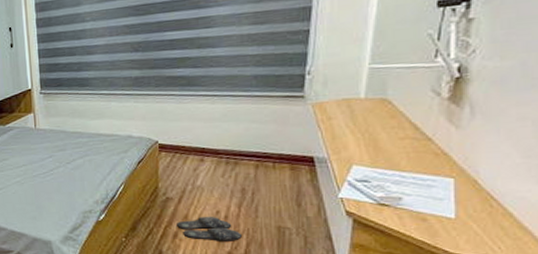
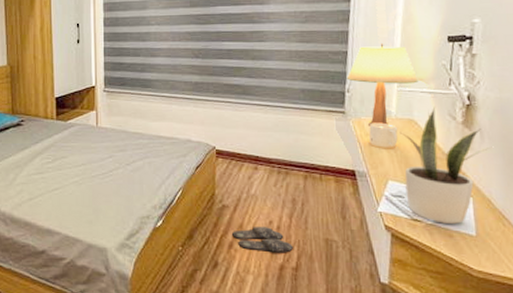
table lamp: none [307,15,396,110] -> present [346,42,419,126]
mug: none [332,104,368,133] -> present [369,122,398,149]
potted plant: none [371,82,483,207] -> present [401,106,491,224]

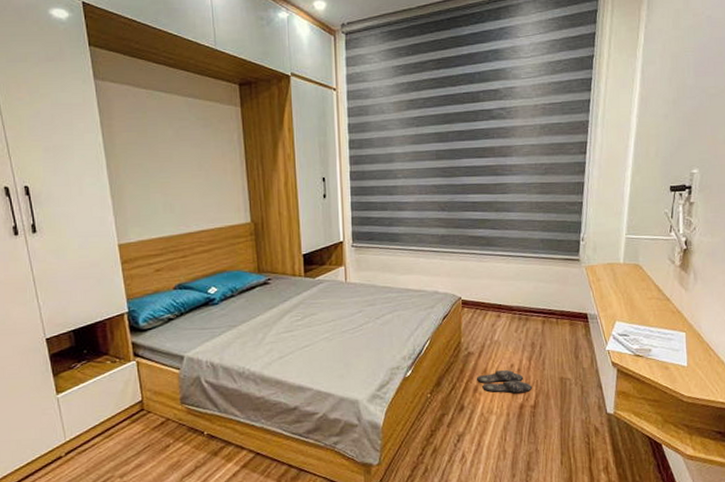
table lamp: present [346,42,419,126] -> none [581,193,644,272]
mug: present [369,122,398,149] -> none [600,268,626,293]
potted plant: present [401,106,491,224] -> none [628,251,703,357]

